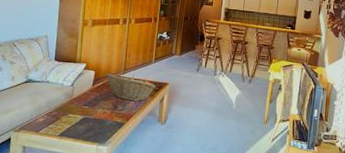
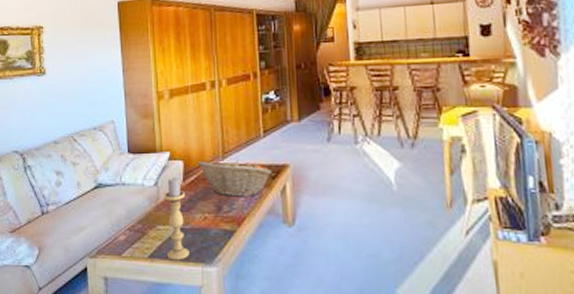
candle holder: none [73,81,92,140] -> present [163,177,189,261]

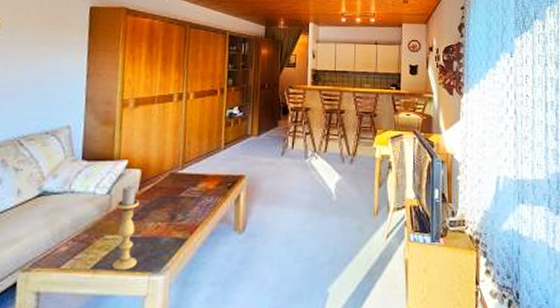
fruit basket: present [197,160,272,197] -> none [155,170,228,206]

